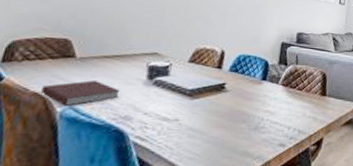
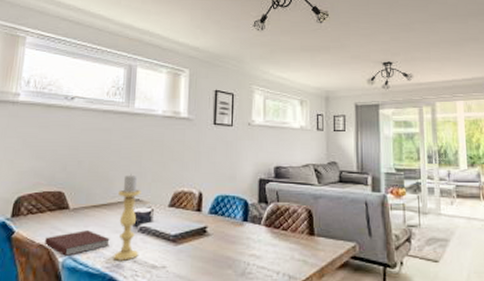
candle holder: none [121,28,161,113] -> present [113,174,141,261]

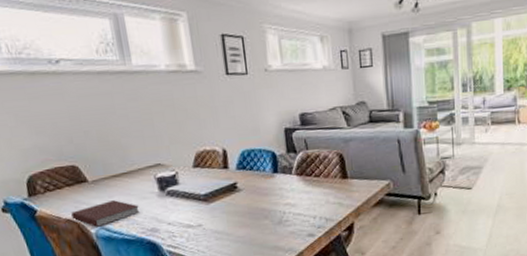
candle holder: present [113,174,141,261] -> none [136,139,172,225]

